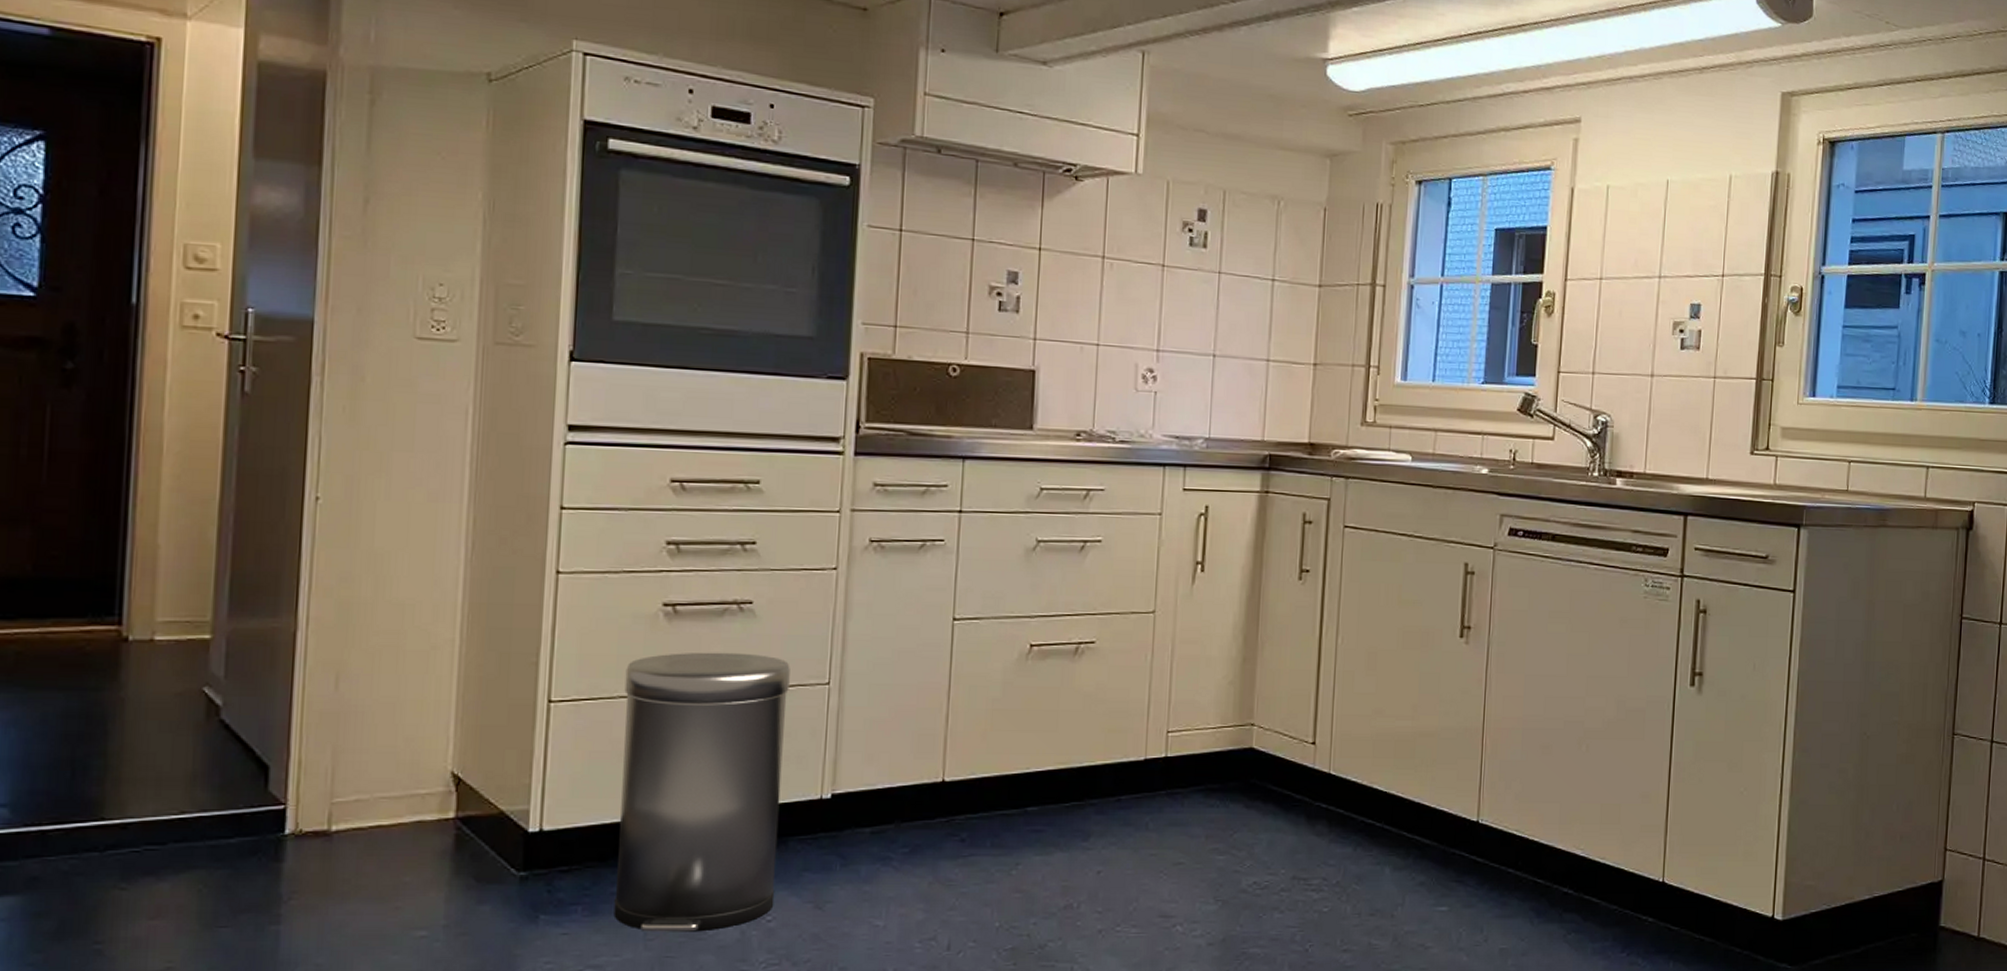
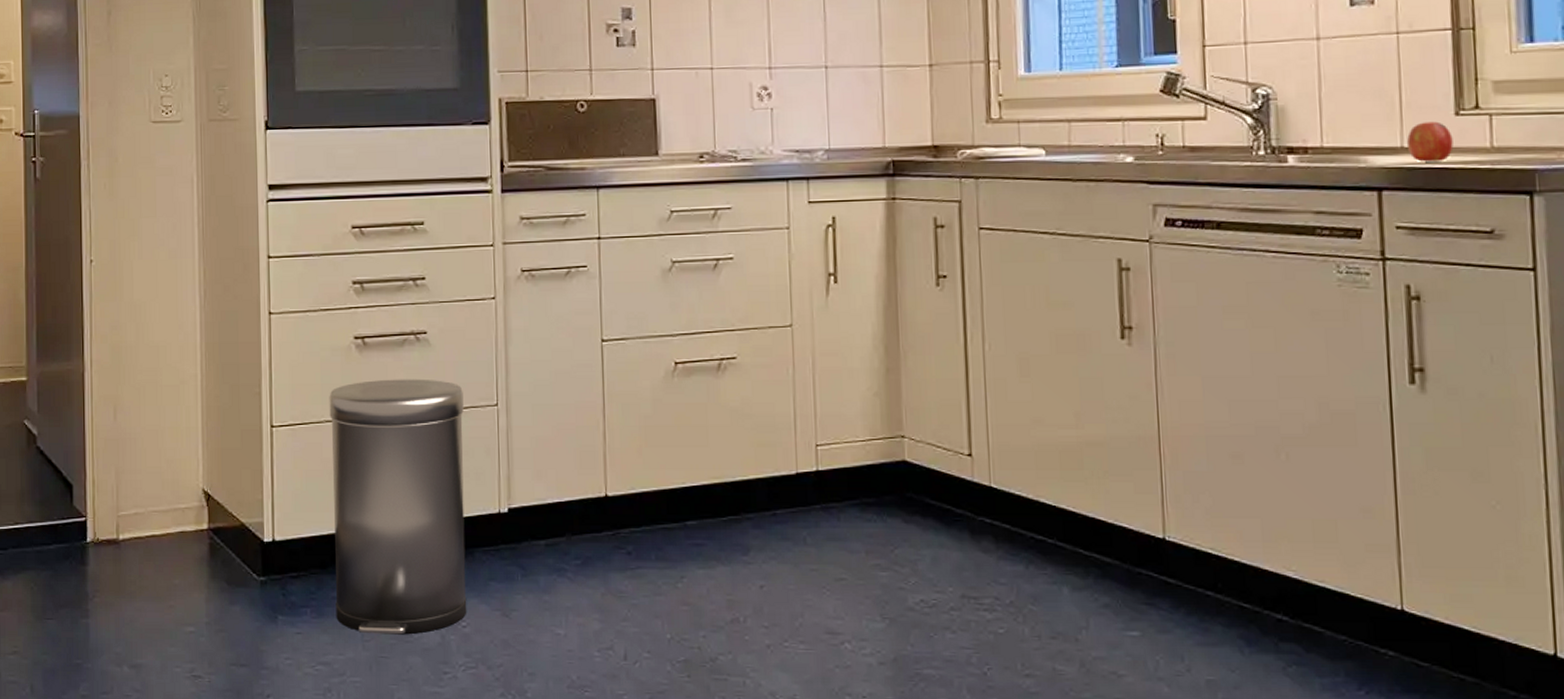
fruit: none [1711,458,1747,494] -> present [1407,121,1454,162]

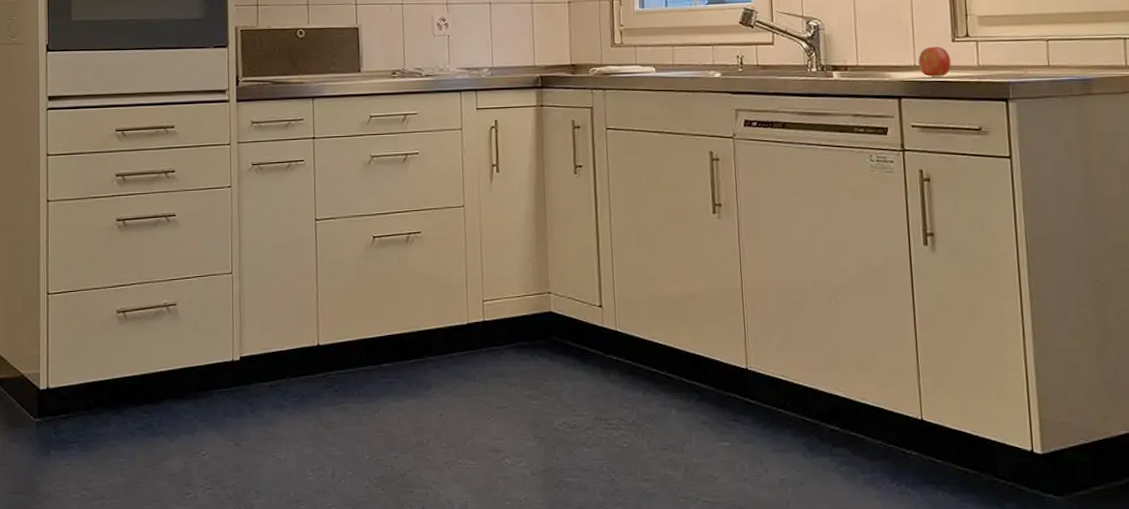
pedal bin: present [329,379,467,635] -> none [95,253,206,464]

